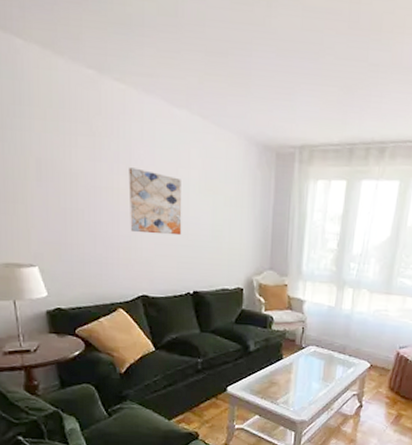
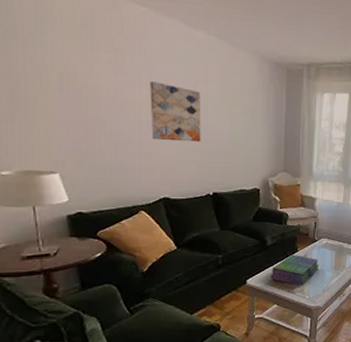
stack of books: none [253,362,306,397] -> present [271,254,320,286]

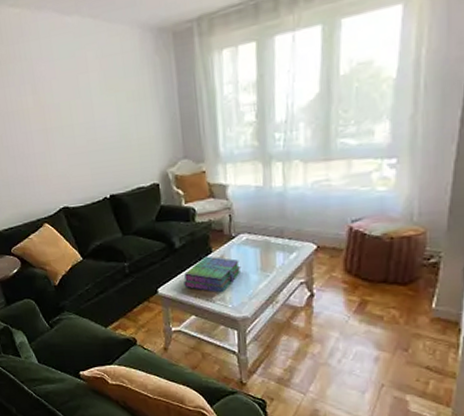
wall art: present [150,81,201,143] -> none [33,84,91,148]

